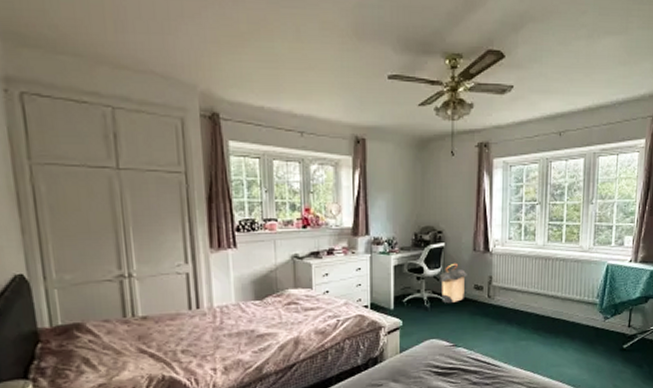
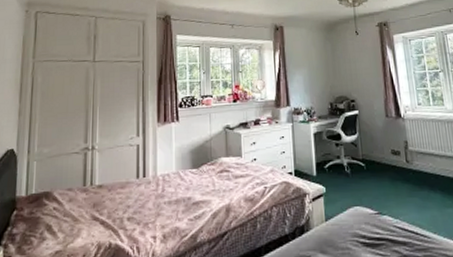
laundry hamper: present [439,263,469,304] -> none [356,129,384,170]

